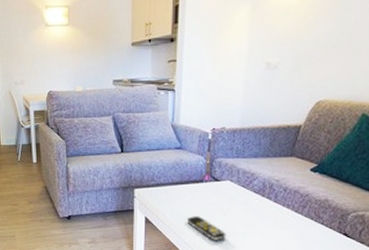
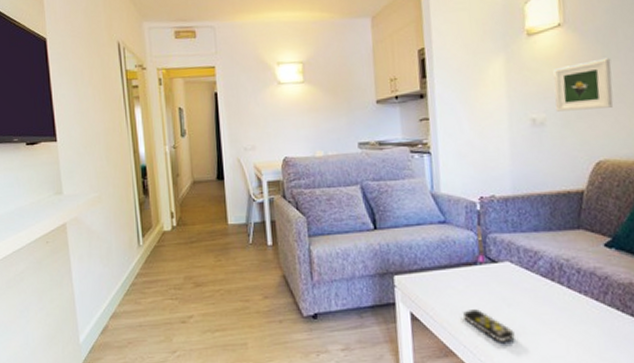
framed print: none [289,8,347,57] -> present [553,58,614,112]

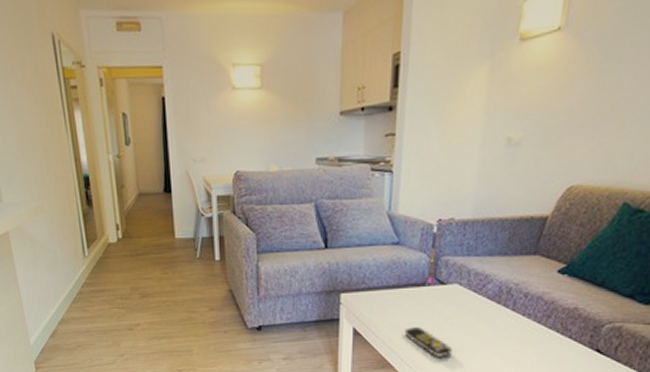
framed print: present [553,58,614,112] -> none [535,70,609,131]

